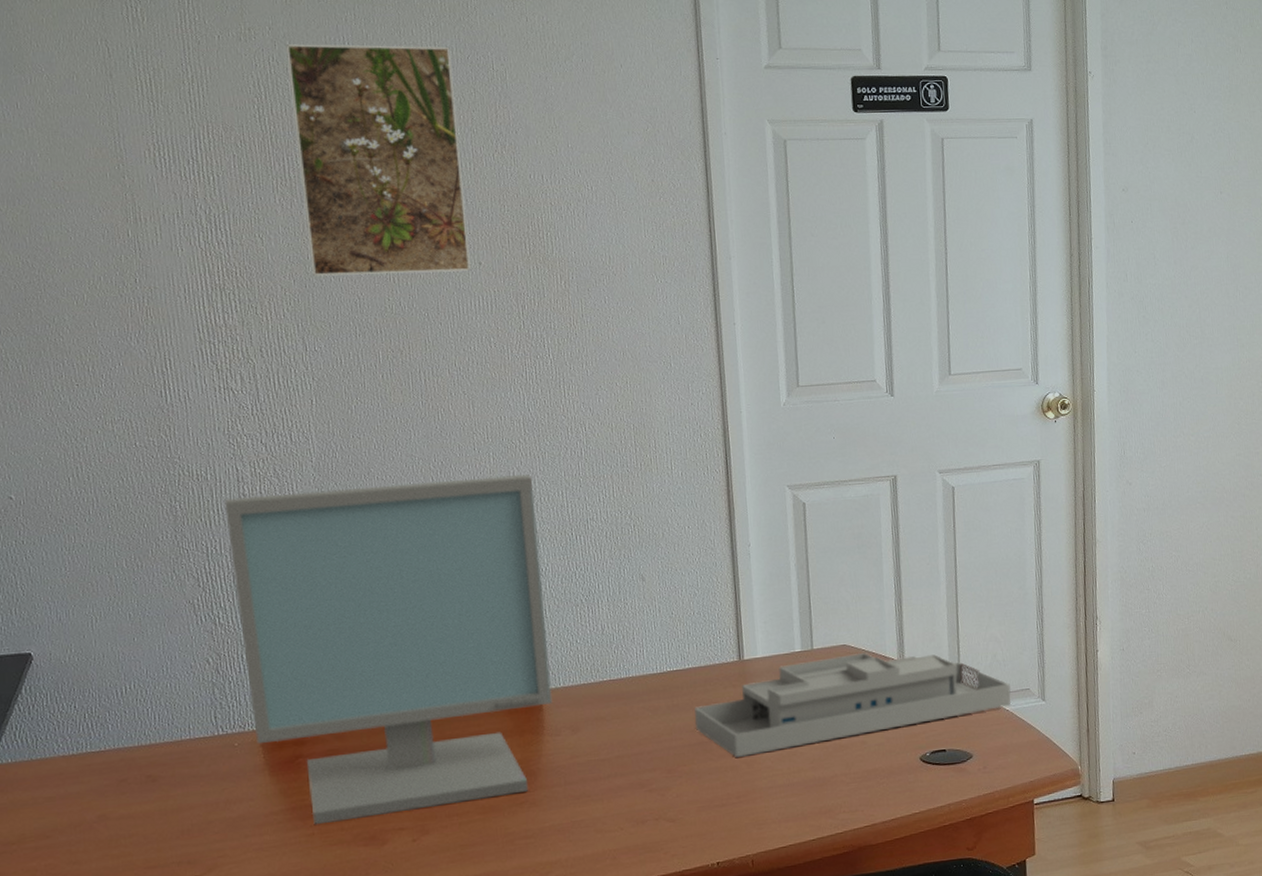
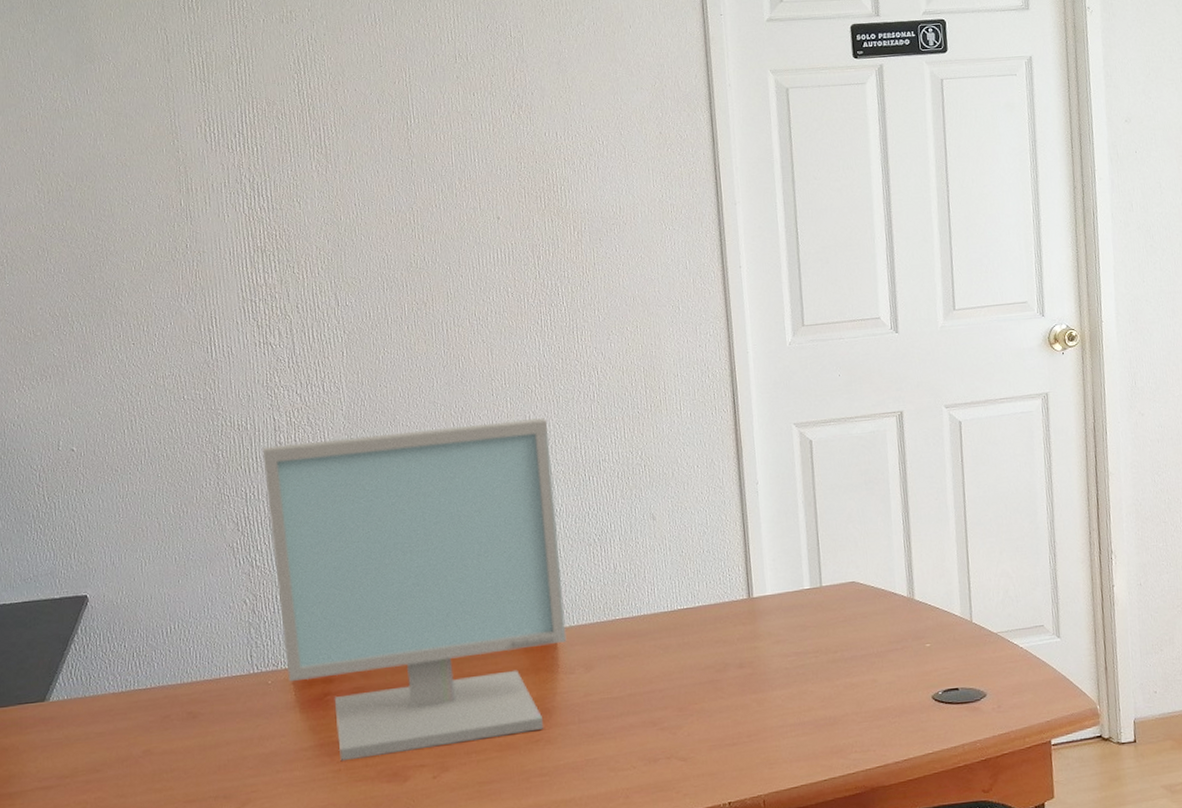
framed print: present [286,44,471,276] -> none [323,17,490,236]
desk organizer: present [694,652,1011,757] -> none [705,589,1025,696]

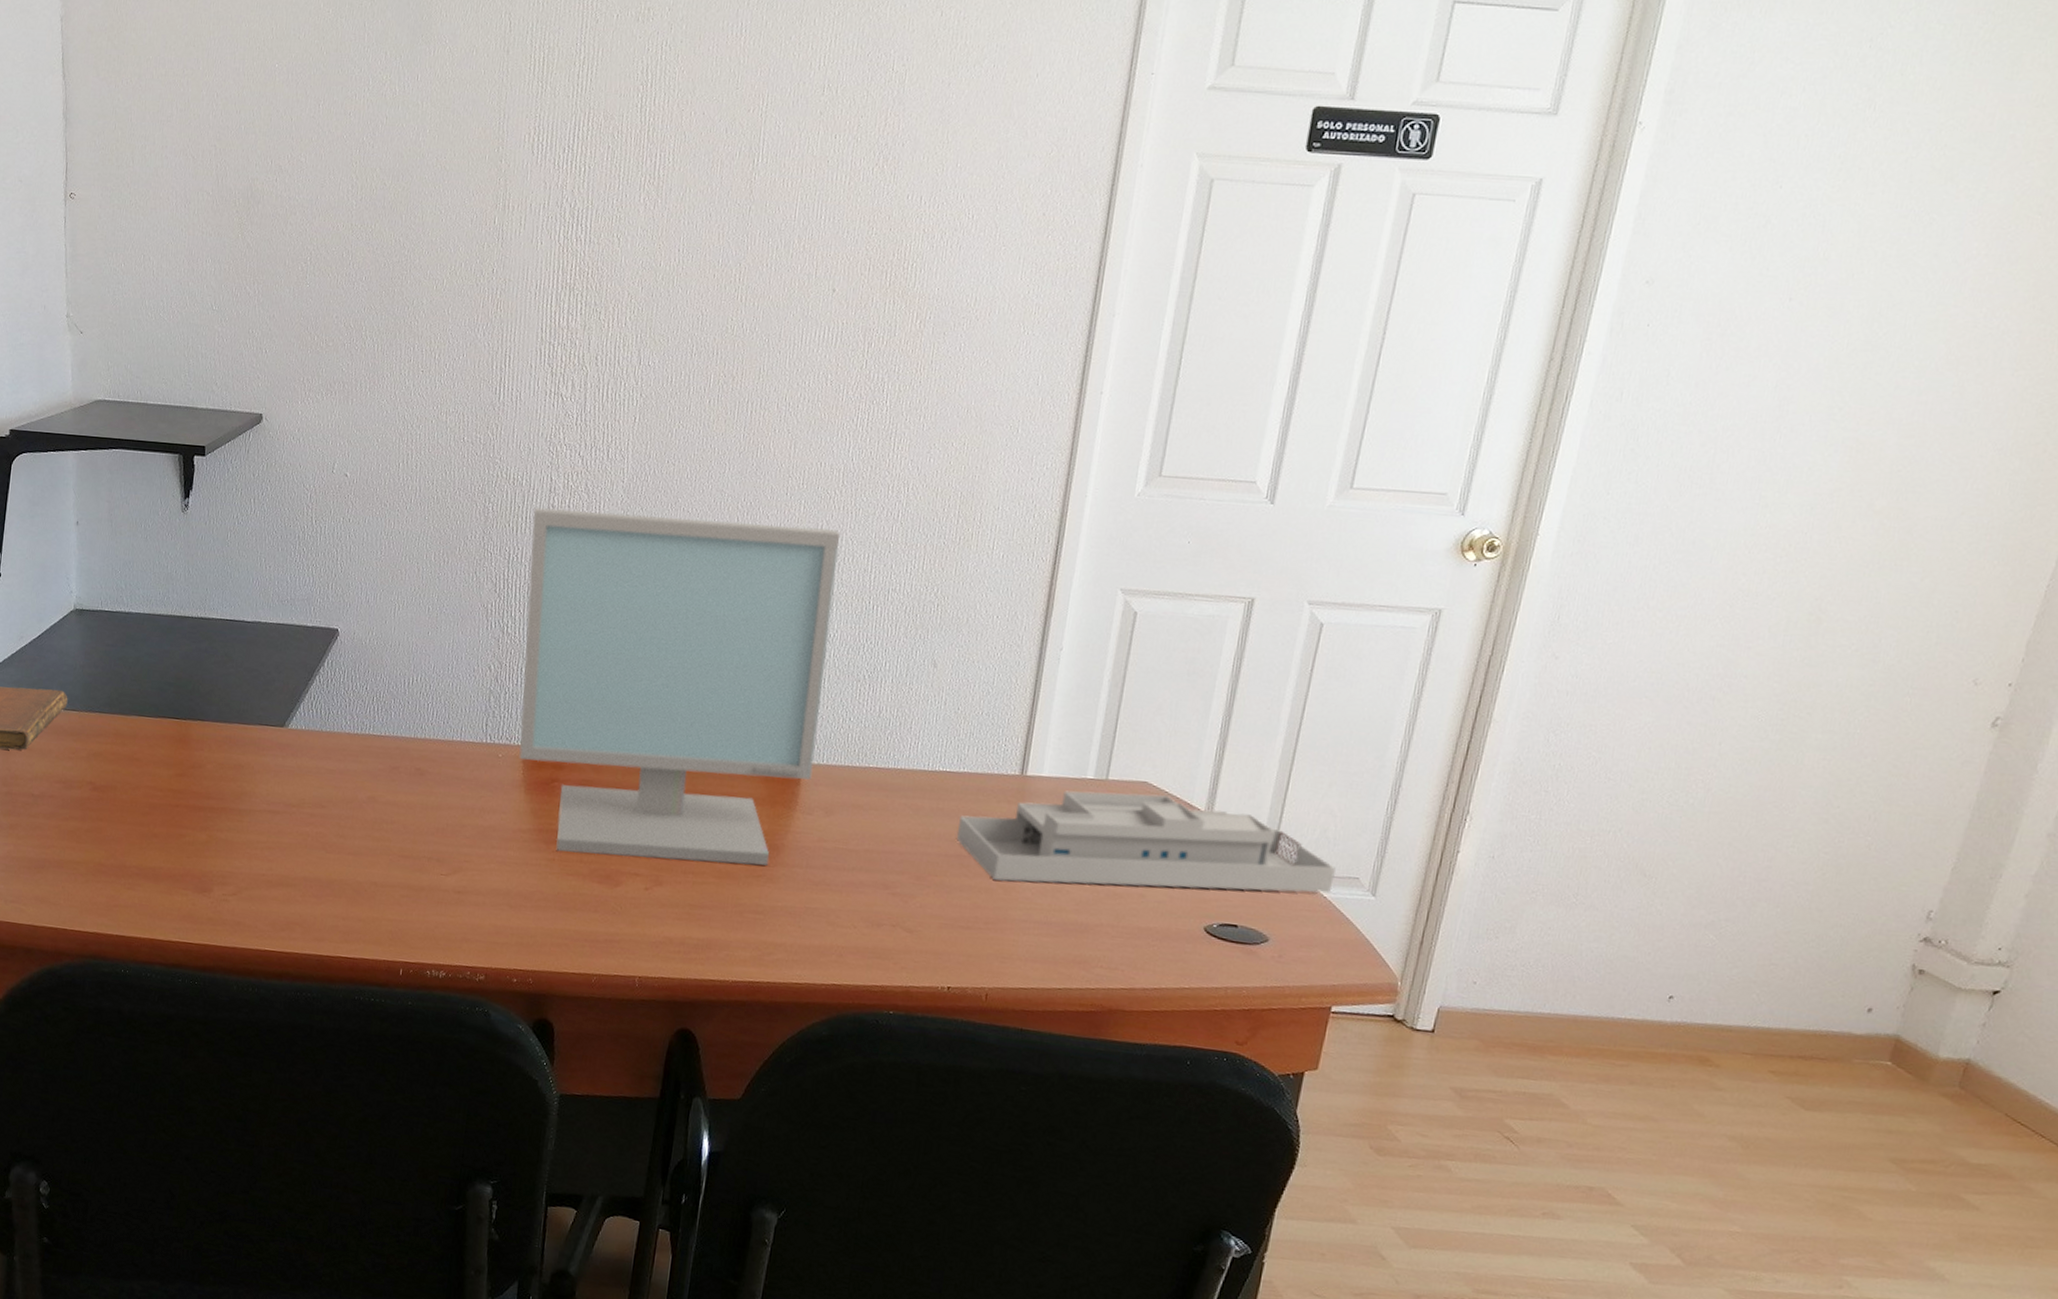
desk organizer: none [705,589,1025,696] -> present [957,790,1336,893]

